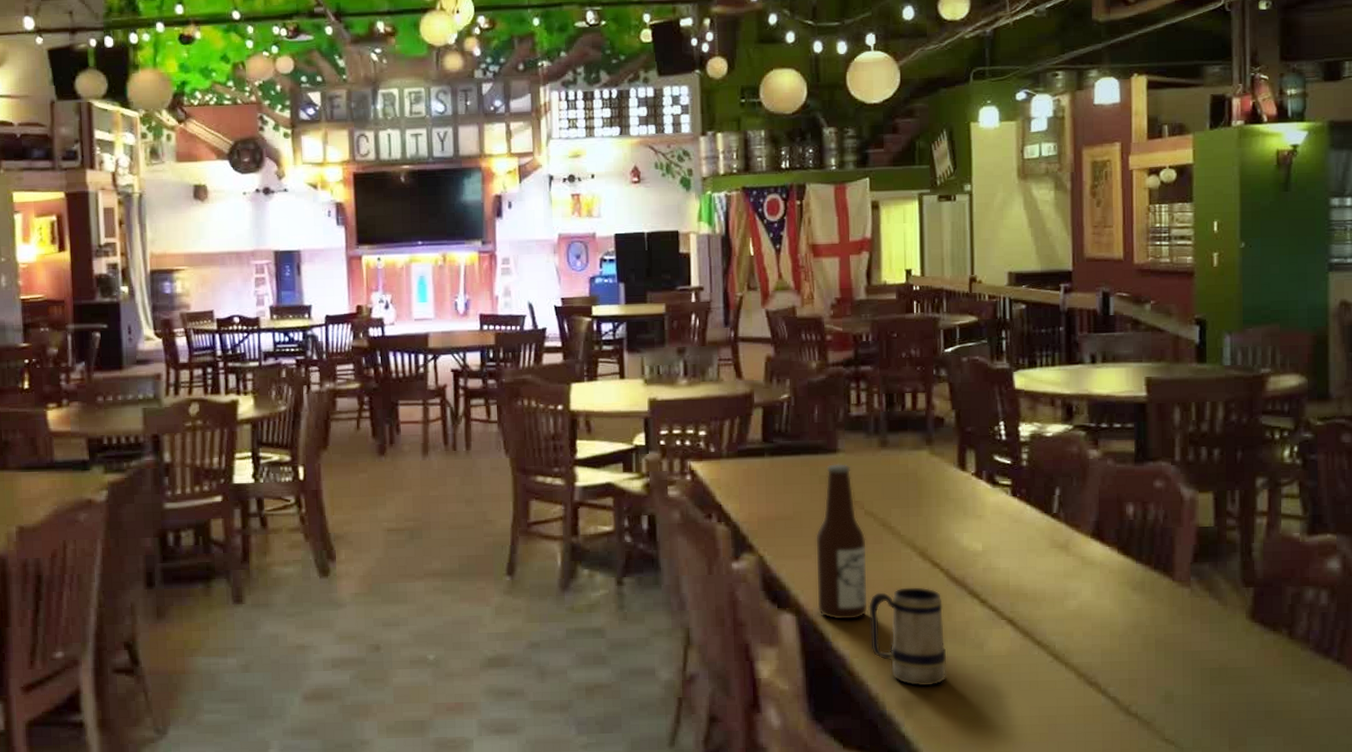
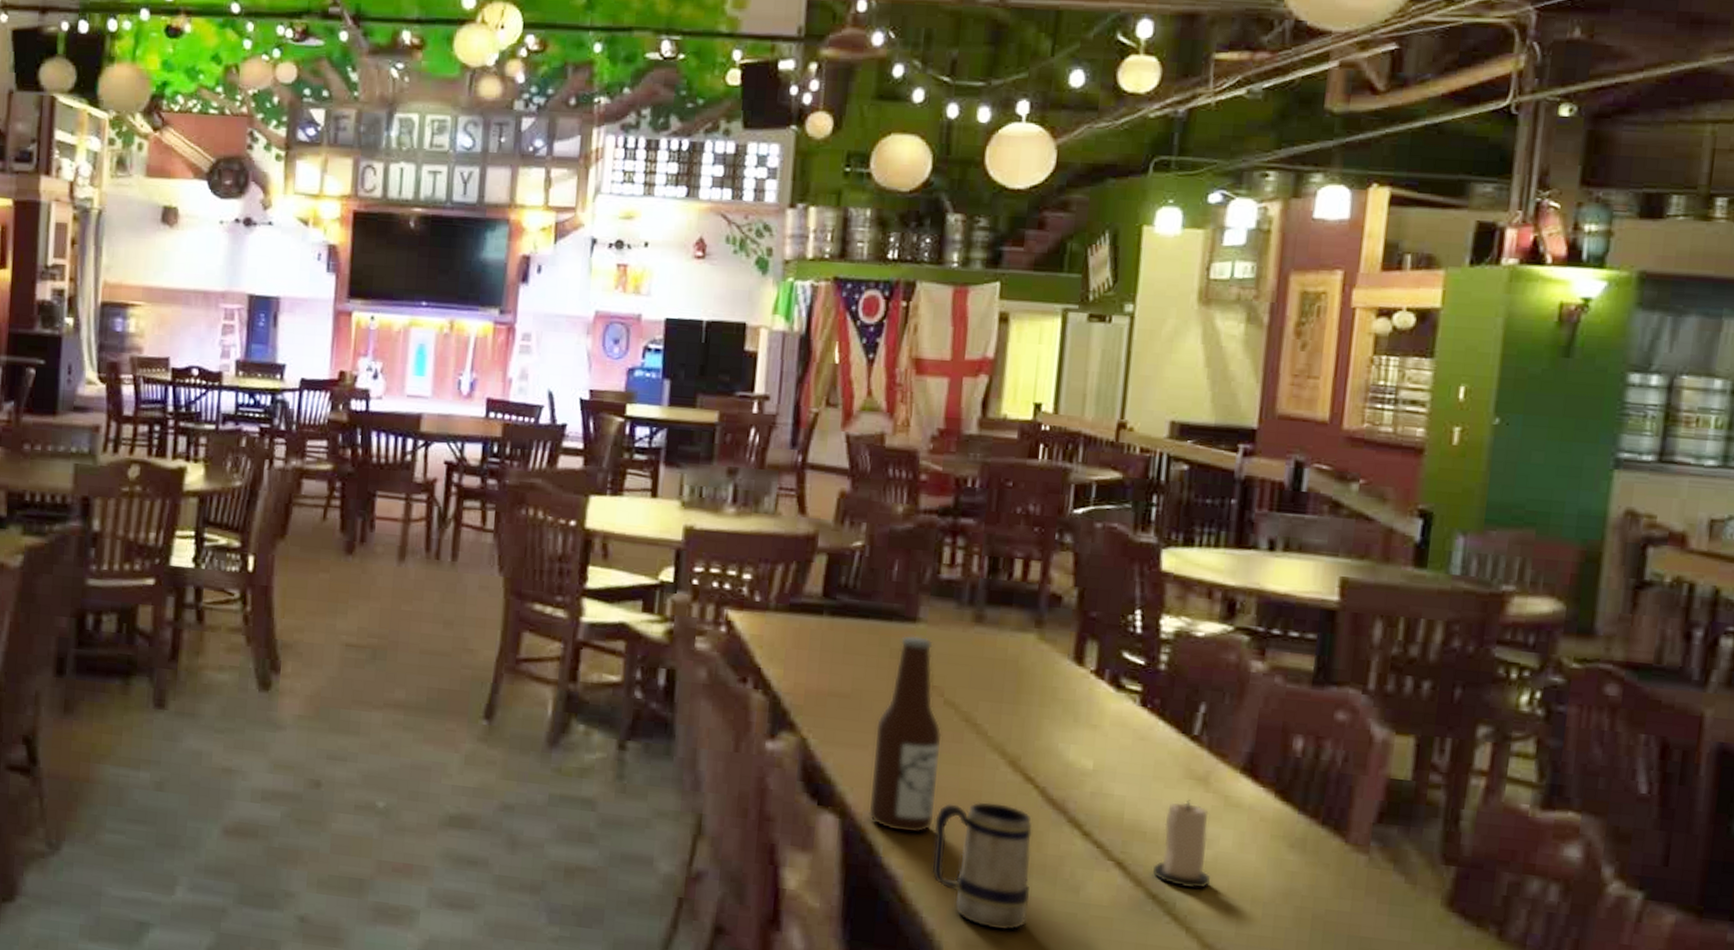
candle: none [1035,564,1079,633] -> present [1153,800,1211,890]

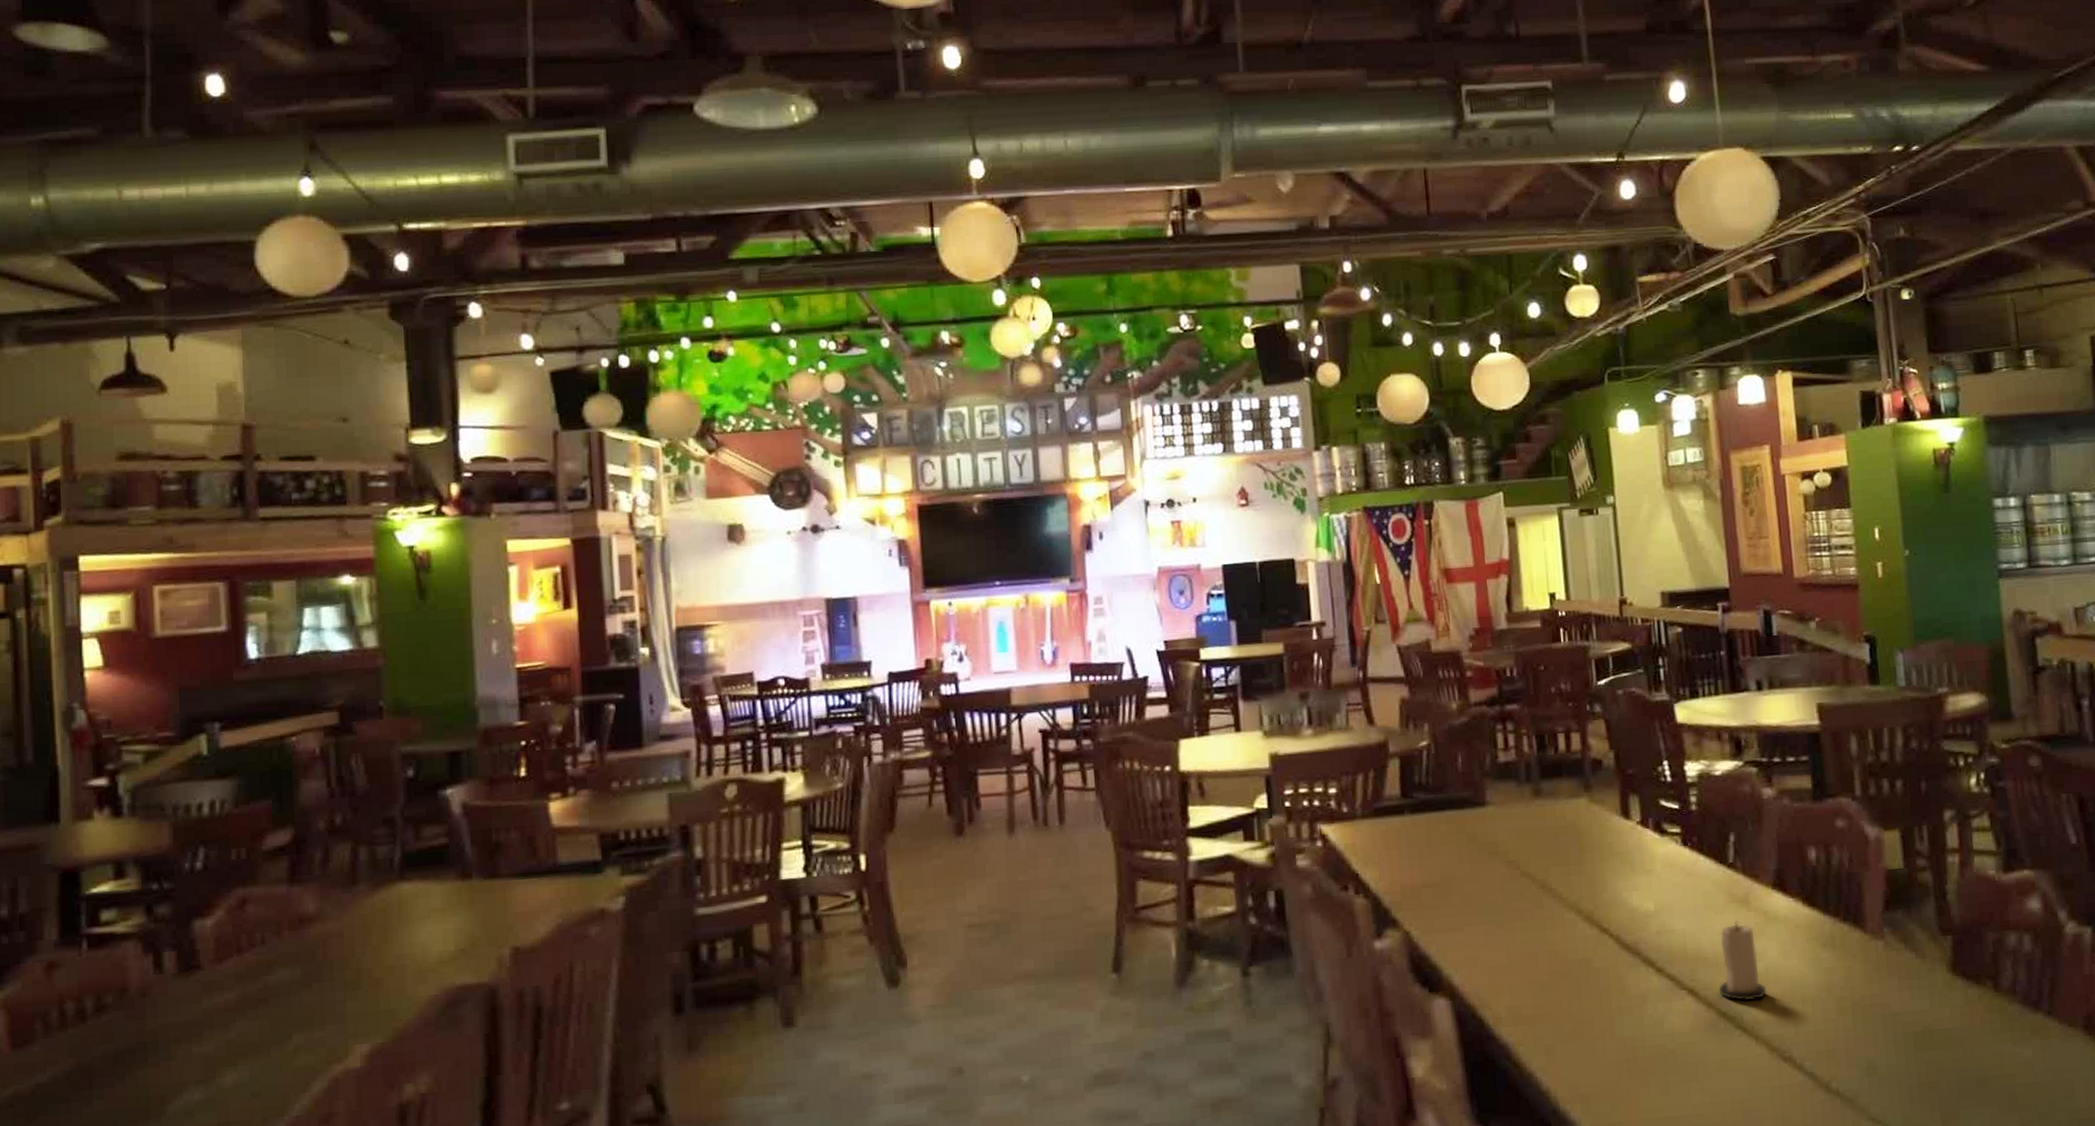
root beer bottle: present [867,634,942,834] -> none [1466,817,1532,1003]
beer mug: present [931,801,1033,931] -> none [1530,957,1625,1075]

